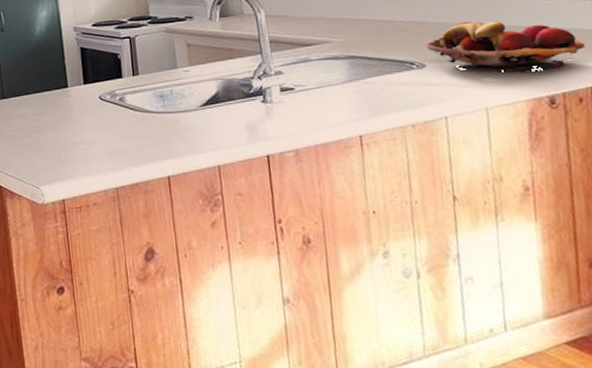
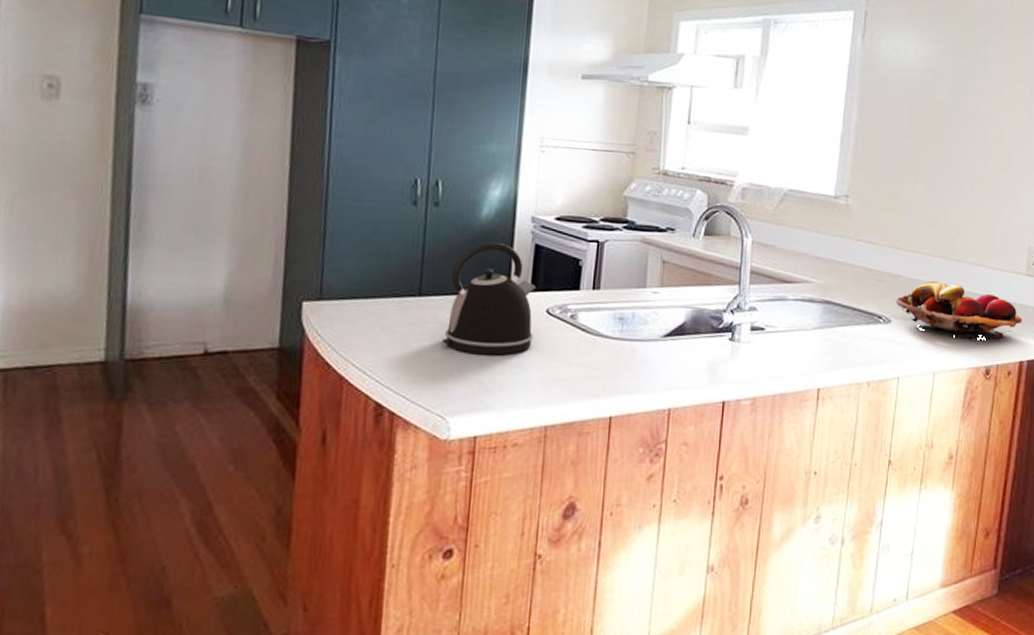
kettle: none [22,50,93,137] -> present [441,242,536,356]

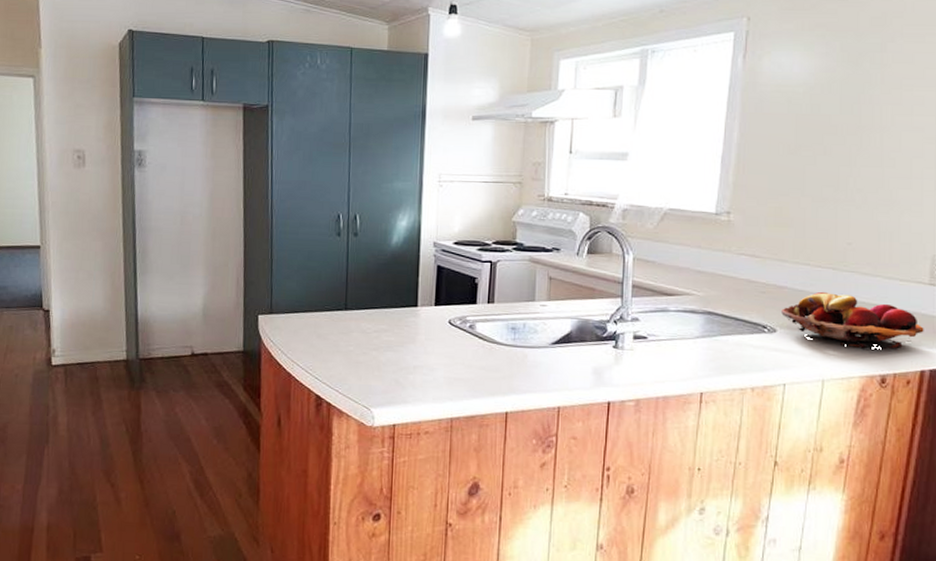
kettle: present [441,242,536,356] -> none [364,264,439,359]

